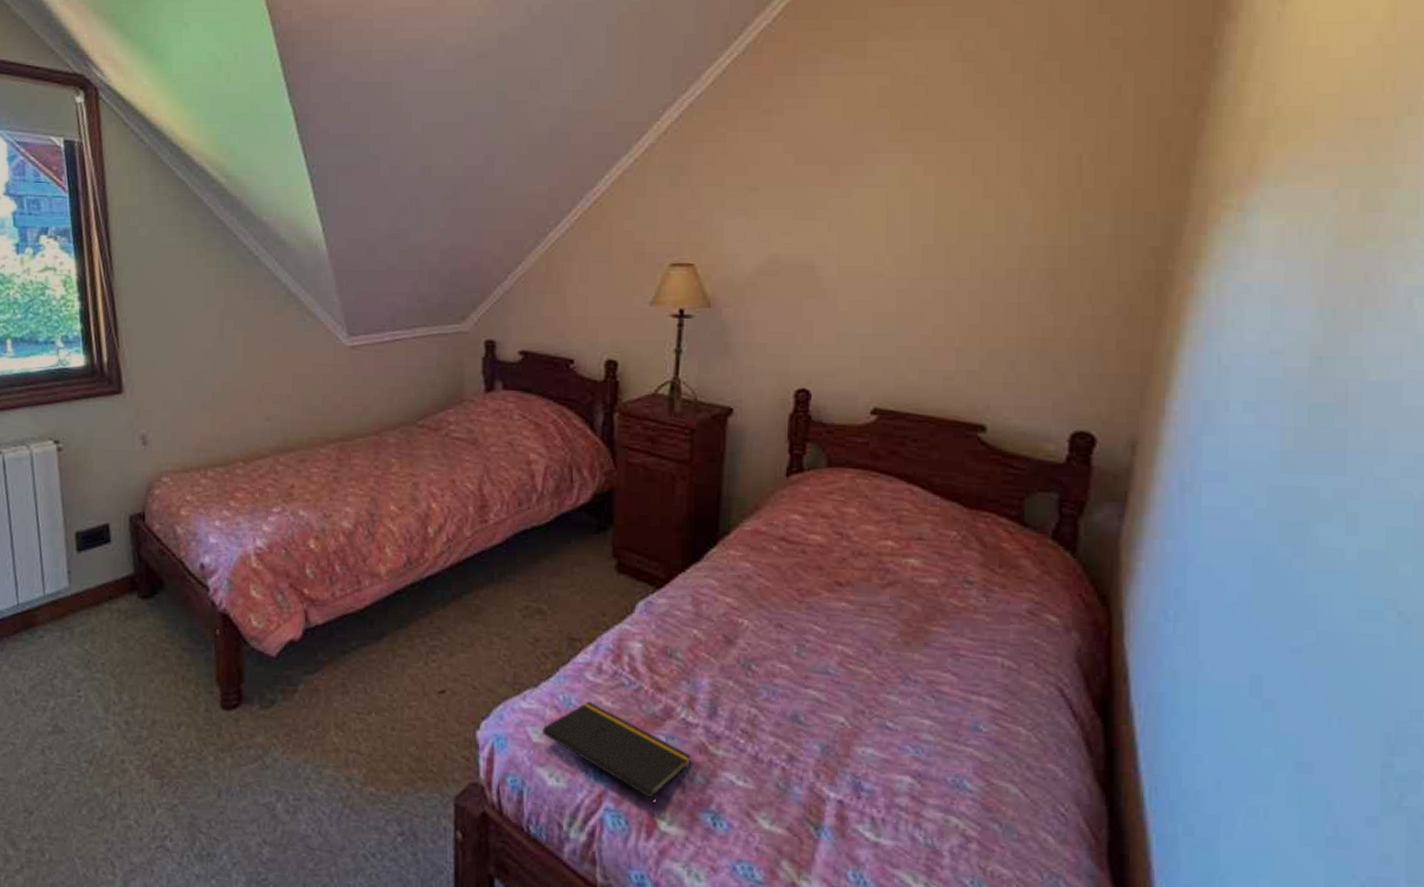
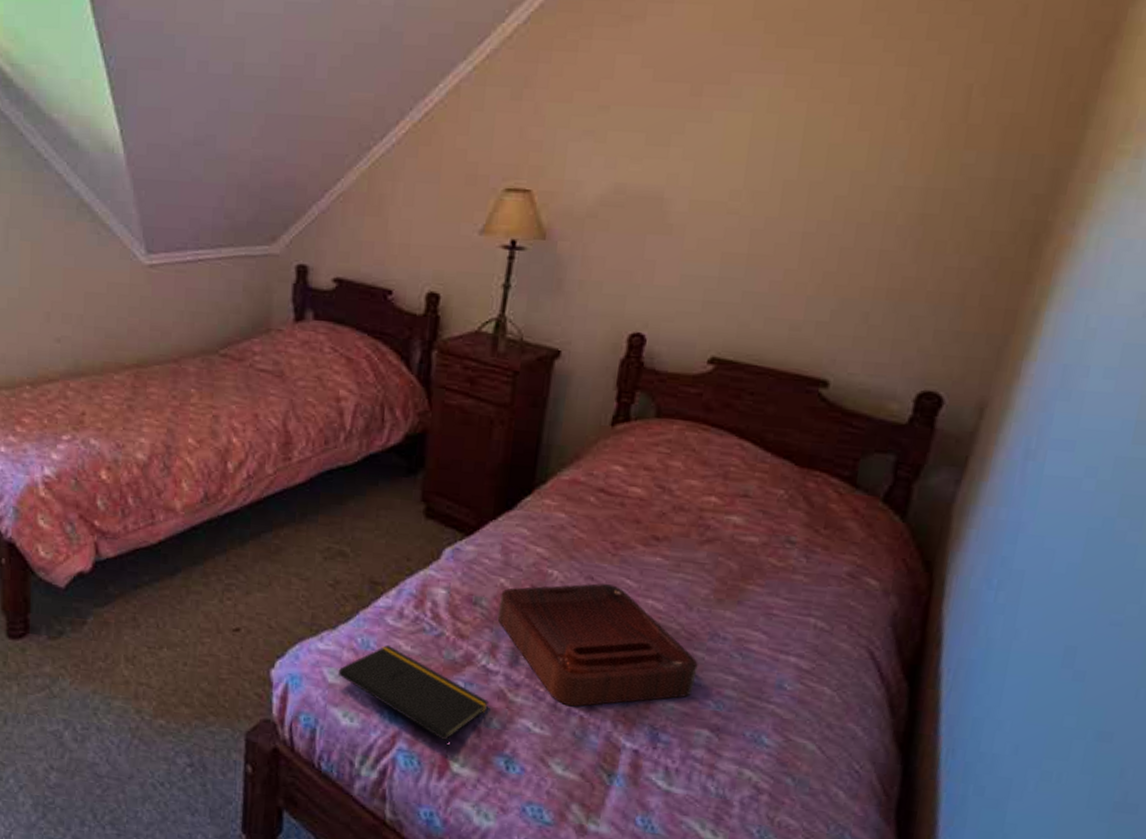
decorative tray: none [693,631,893,758] -> present [497,583,698,707]

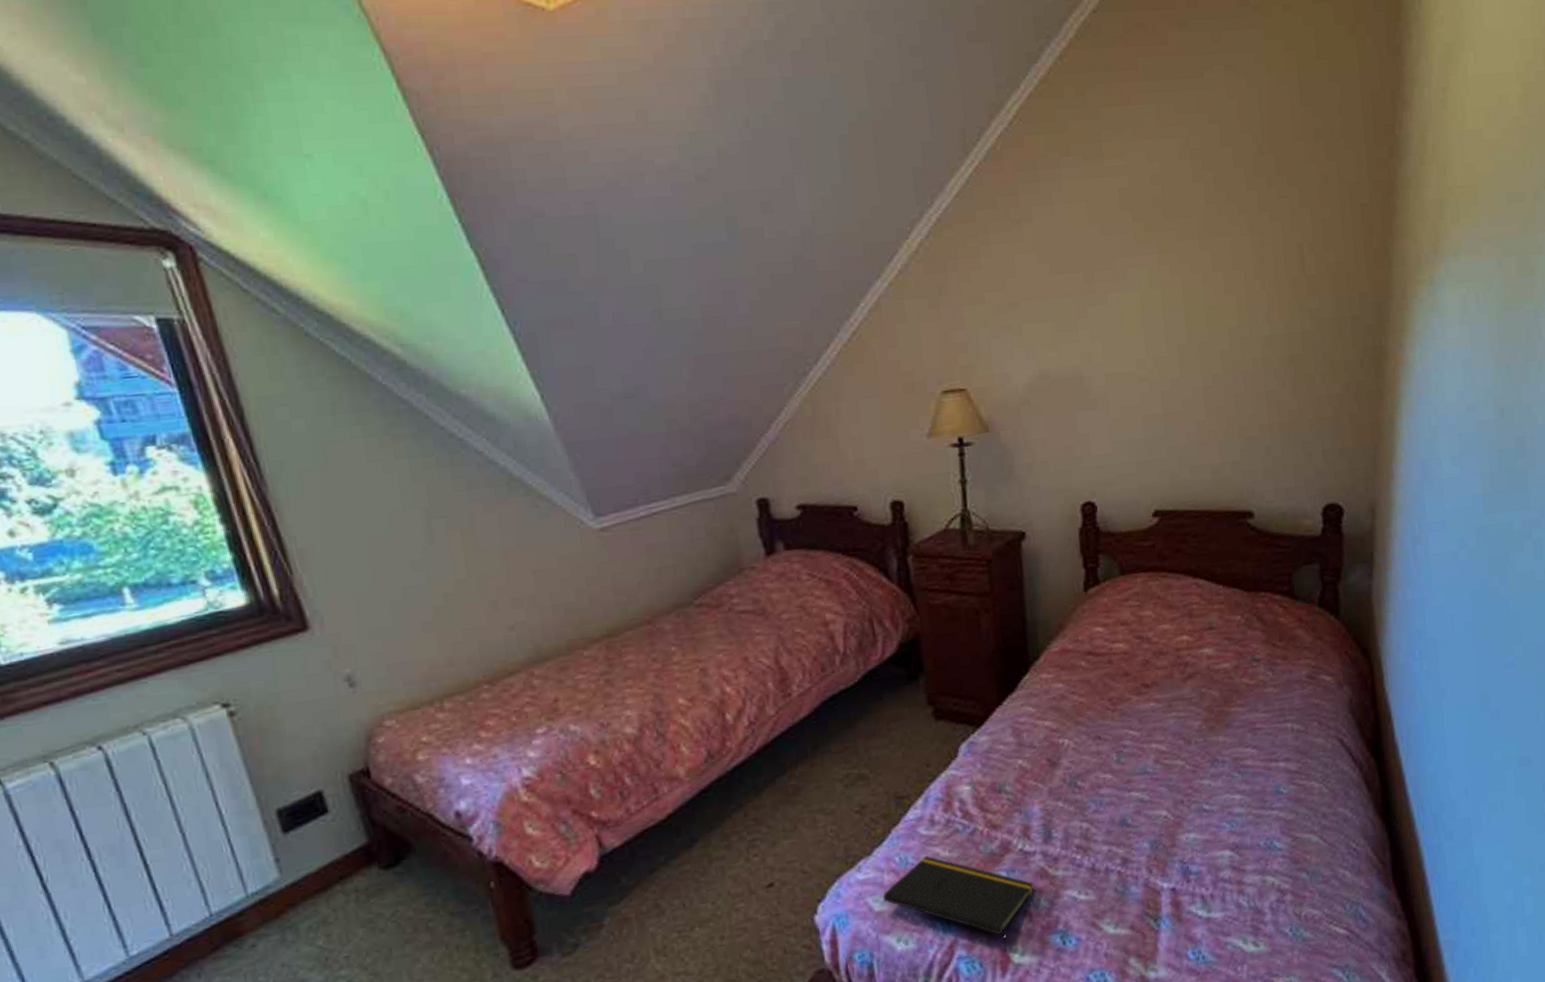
decorative tray: present [497,583,698,707] -> none [1021,739,1208,866]

